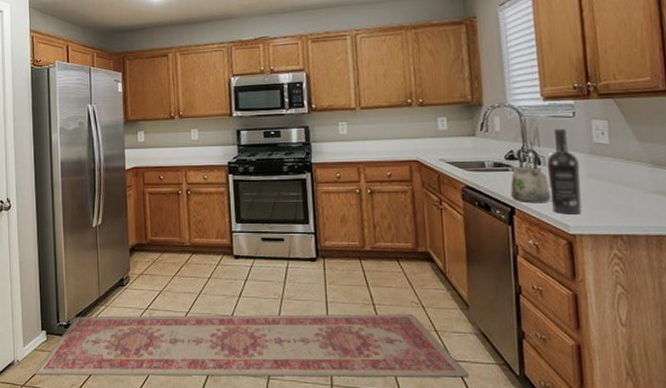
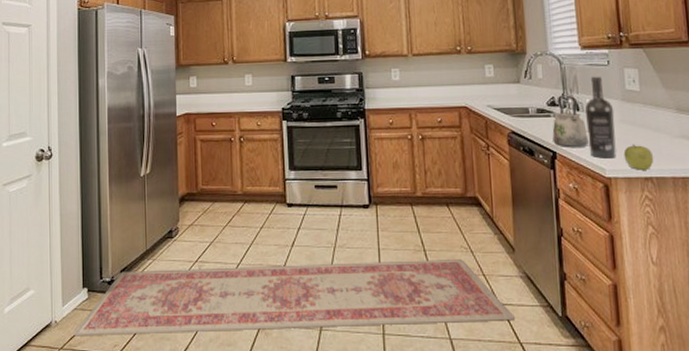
fruit: none [590,199,625,227] -> present [623,144,654,170]

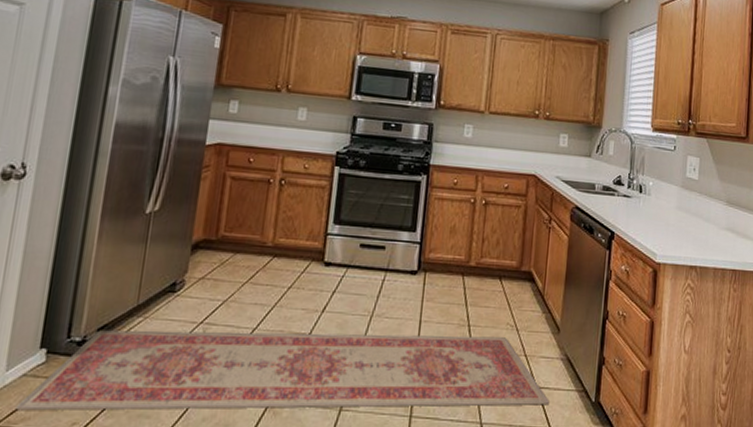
kettle: present [552,95,590,148] -> none [613,175,647,231]
wine bottle: present [584,76,617,160] -> none [645,159,673,245]
fruit: present [623,144,654,170] -> none [675,231,701,259]

